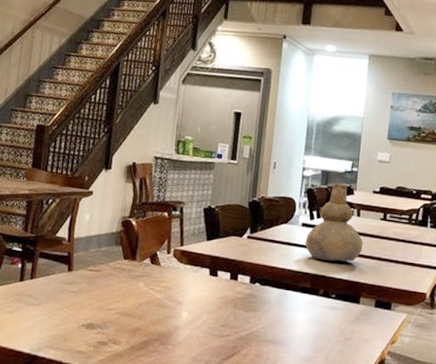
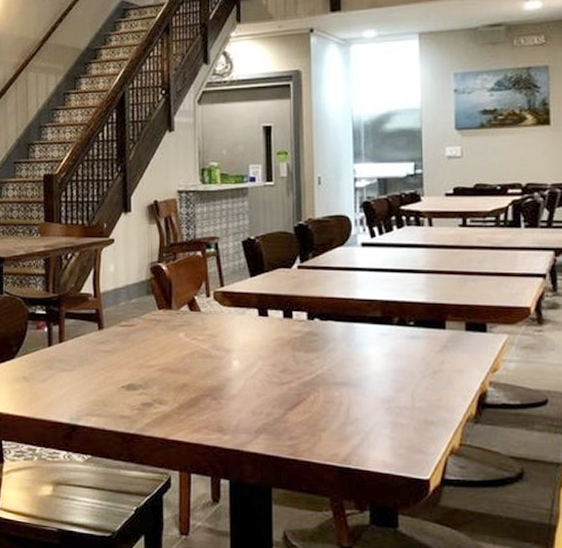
vase: present [305,183,363,262] -> none [368,190,441,283]

